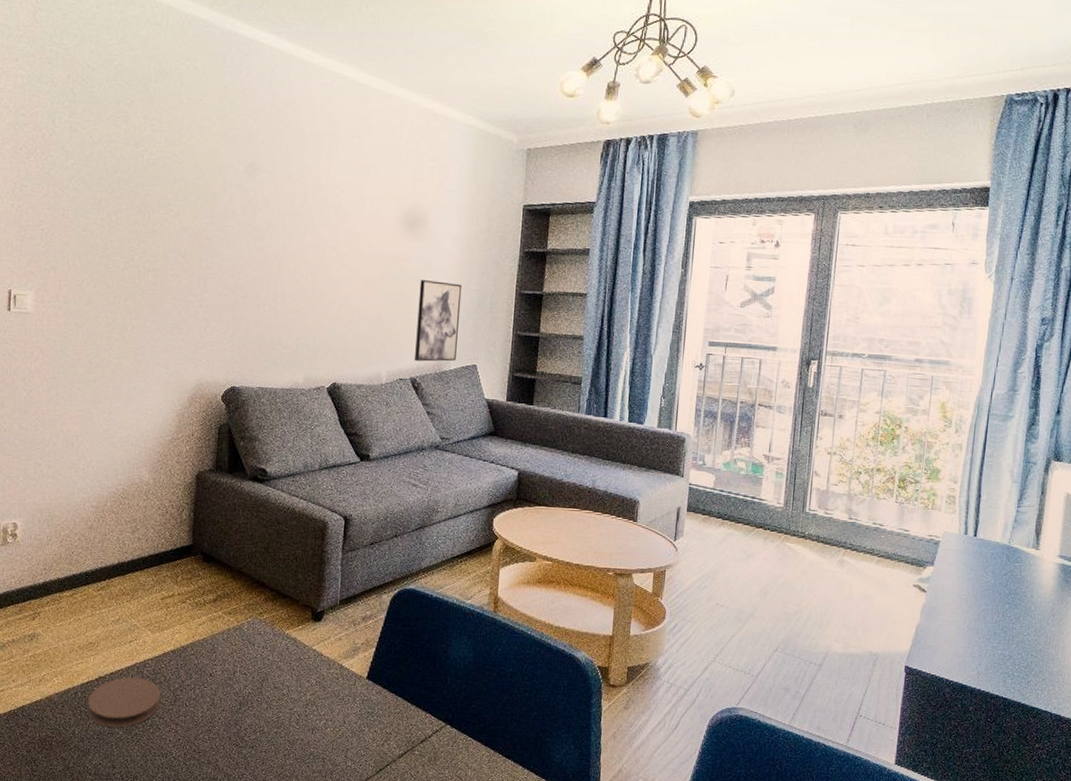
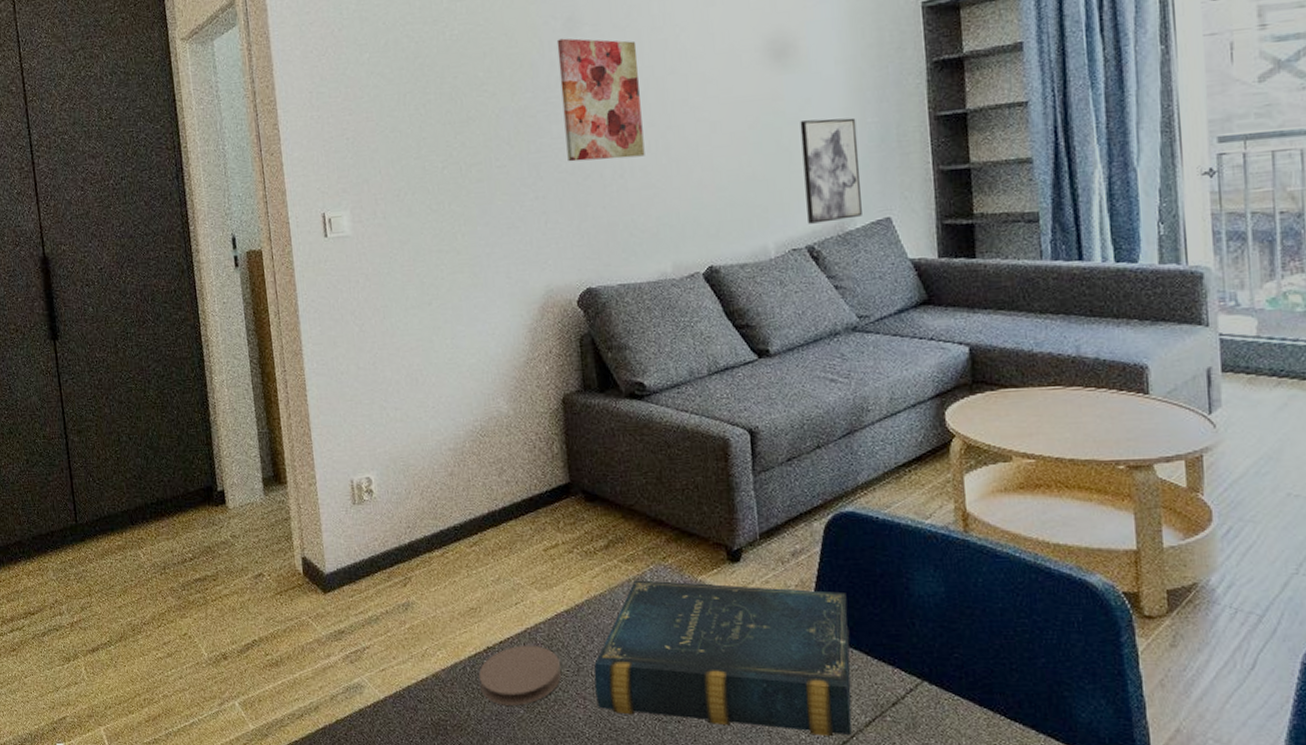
book: none [186,629,400,765] -> present [594,580,852,737]
wall art: none [232,179,303,287] -> present [556,38,645,162]

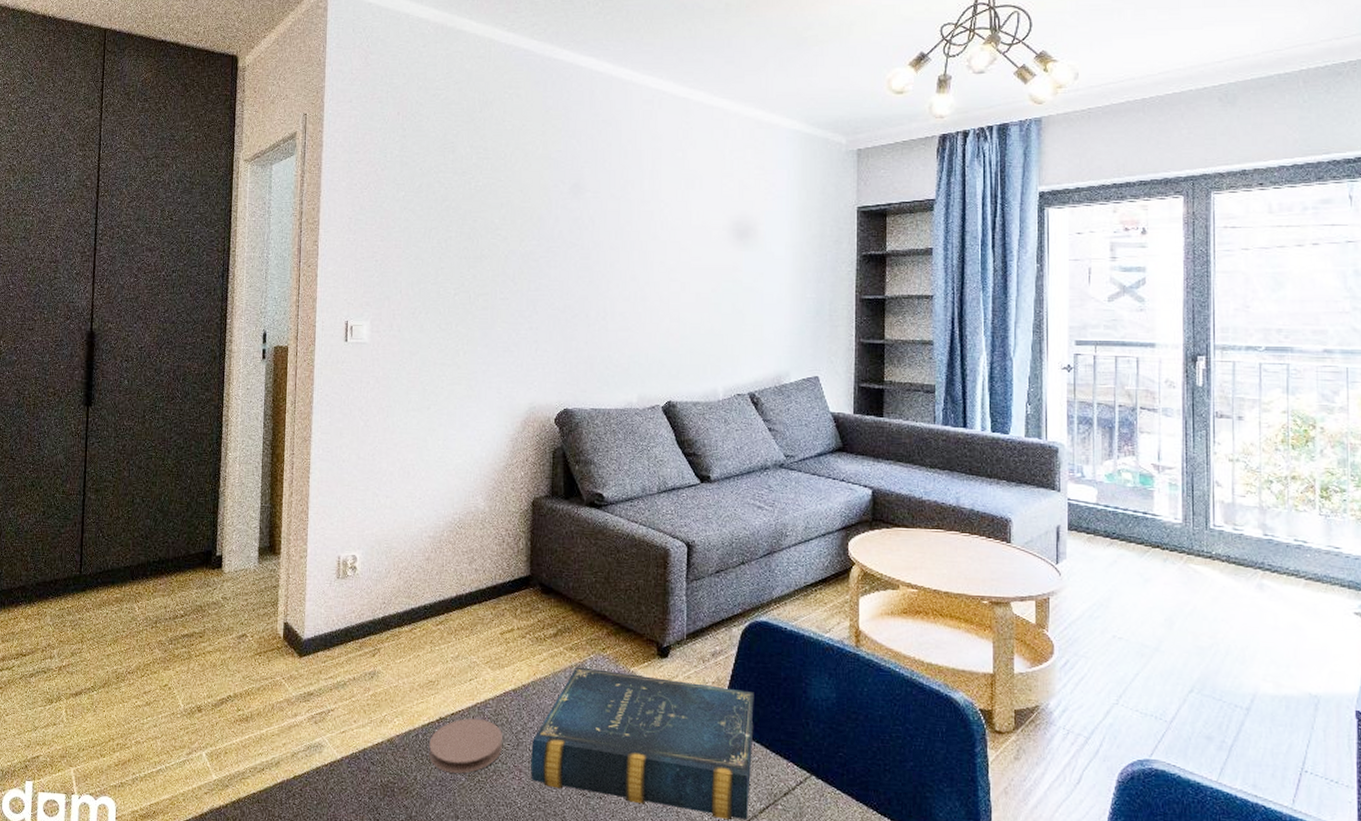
wall art: present [556,38,645,162] -> none [561,200,628,304]
wall art: present [800,117,862,224] -> none [752,290,798,375]

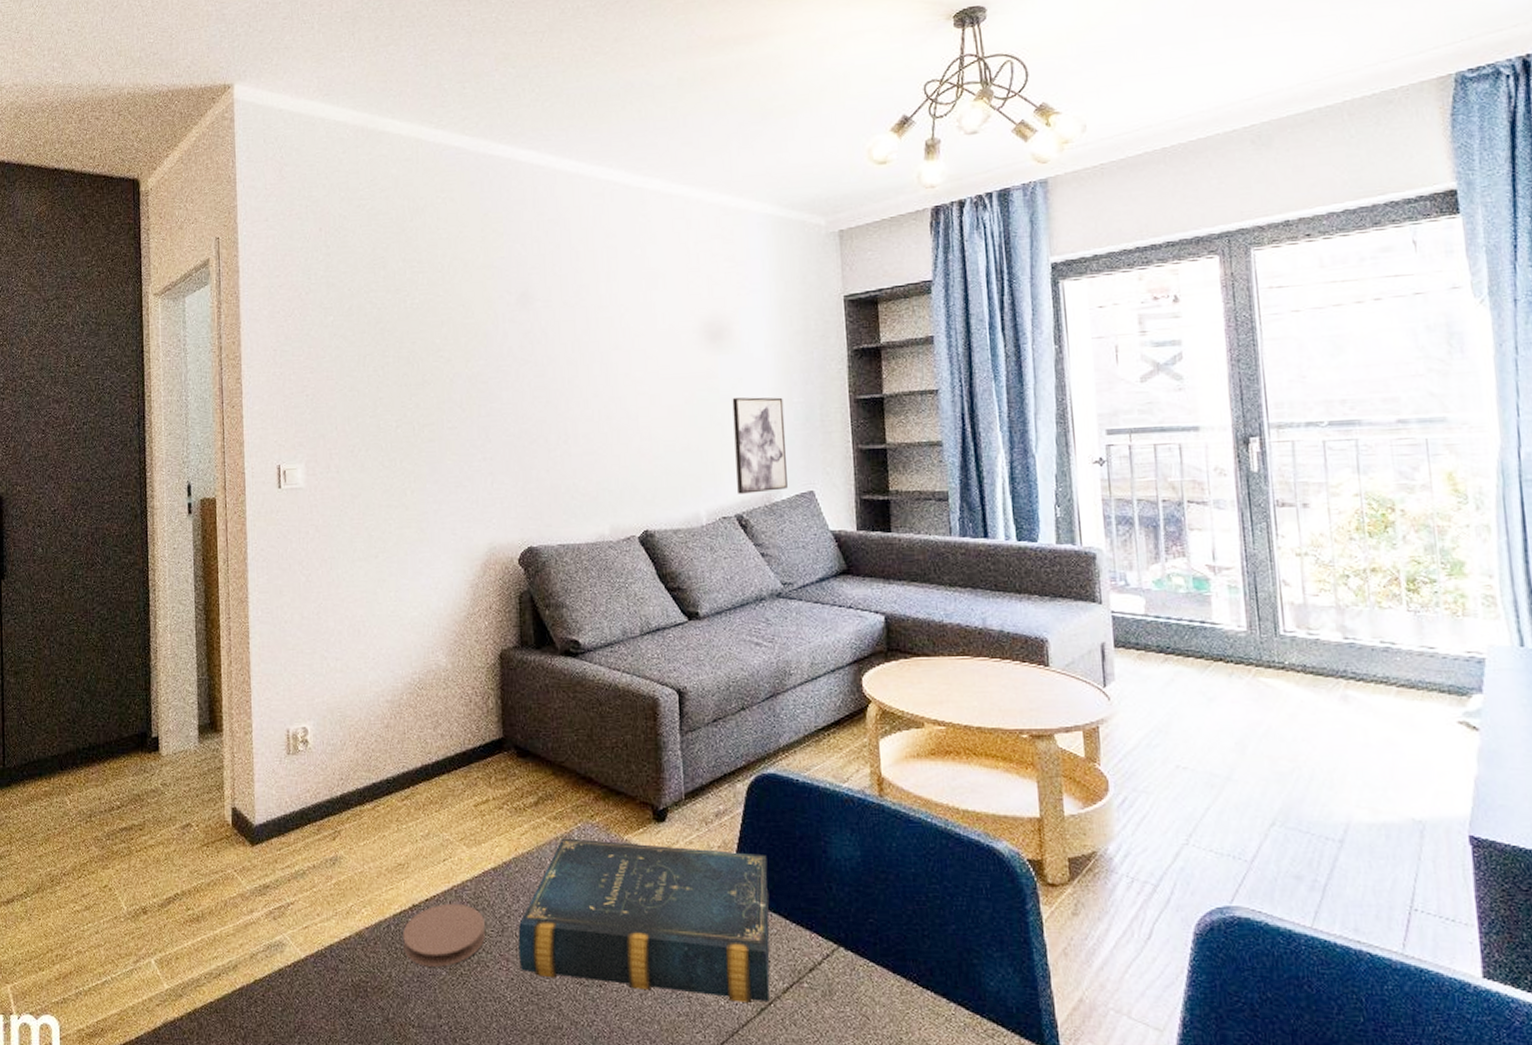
wall art: none [752,290,798,375] -> present [732,397,788,494]

